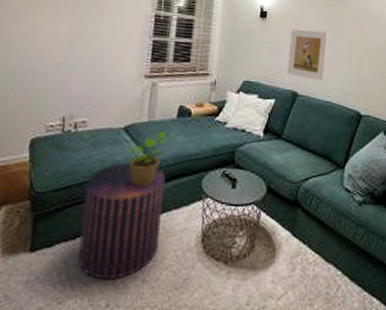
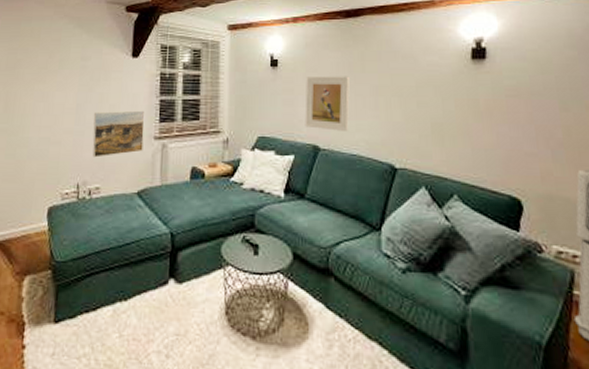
pouf: present [78,162,166,280] -> none [100,229,183,354]
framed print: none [81,48,137,92] -> present [92,110,145,158]
potted plant: present [124,130,170,187] -> none [139,194,184,255]

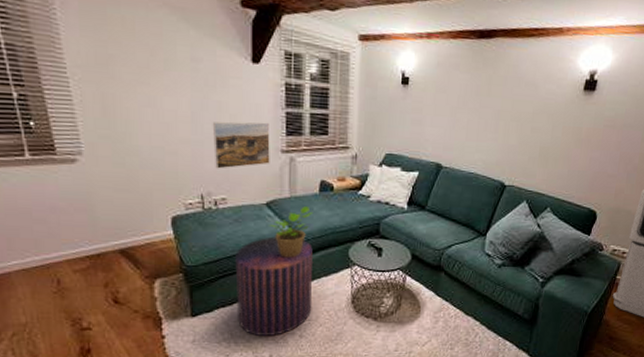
pouf: none [100,229,183,354] -> present [235,236,314,337]
potted plant: none [139,194,184,255] -> present [269,205,314,258]
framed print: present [305,76,350,131] -> none [430,97,475,151]

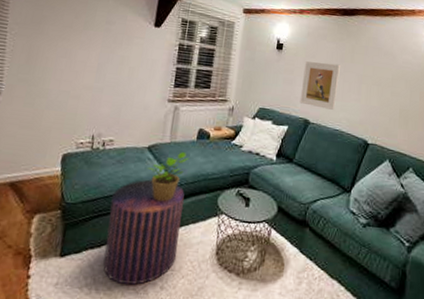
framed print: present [212,121,270,169] -> none [109,72,161,113]
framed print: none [430,97,475,151] -> present [299,61,340,110]

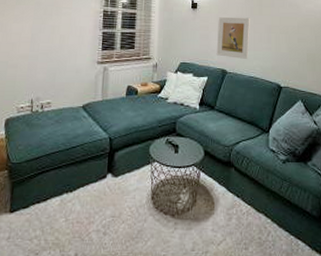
pouf: present [103,179,185,286] -> none [49,135,119,234]
potted plant: present [147,151,190,202] -> none [83,107,121,155]

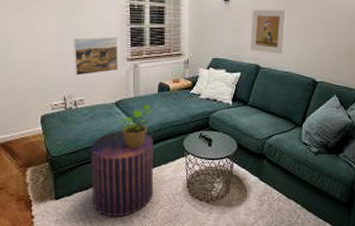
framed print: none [45,40,90,78] -> present [73,36,118,76]
pouf: none [49,135,119,234] -> present [90,130,154,217]
potted plant: none [83,107,121,155] -> present [117,103,154,148]

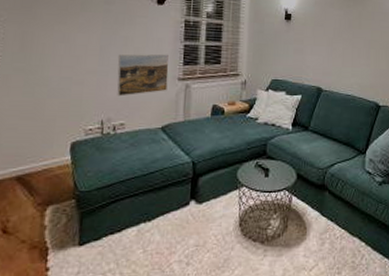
pouf: present [90,130,154,217] -> none [125,159,203,266]
potted plant: present [117,103,154,148] -> none [163,128,205,180]
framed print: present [250,9,286,54] -> none [311,29,349,76]

